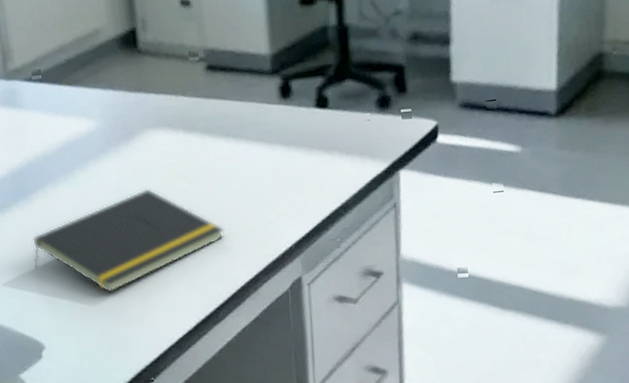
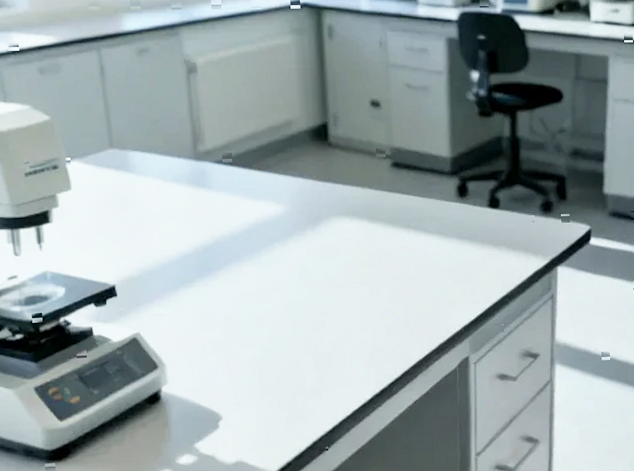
notepad: present [32,188,224,294] -> none [215,271,401,368]

